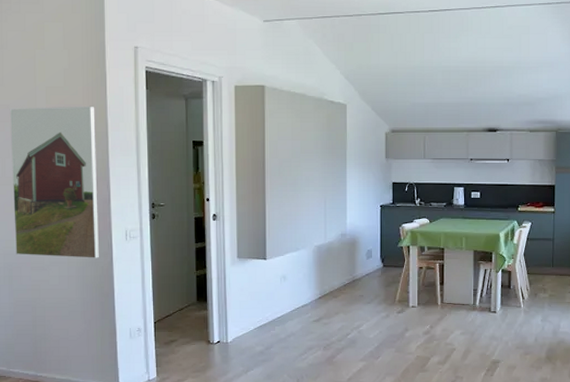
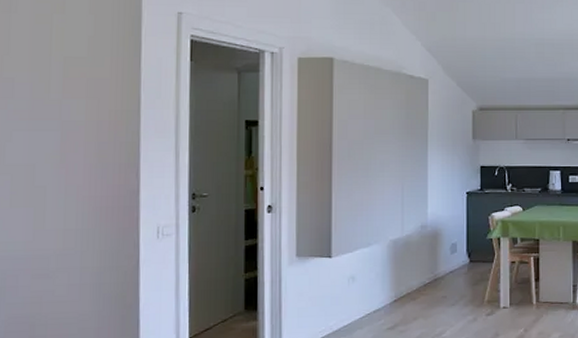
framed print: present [9,106,100,258] -> none [11,79,126,262]

